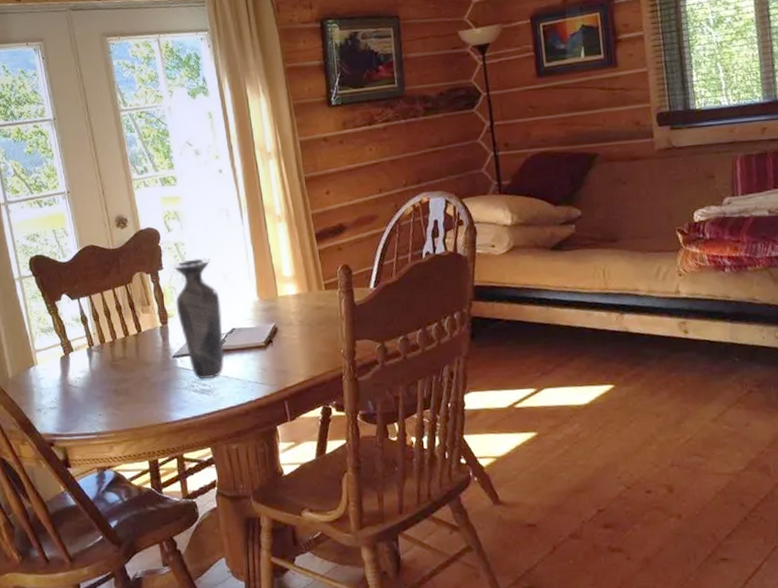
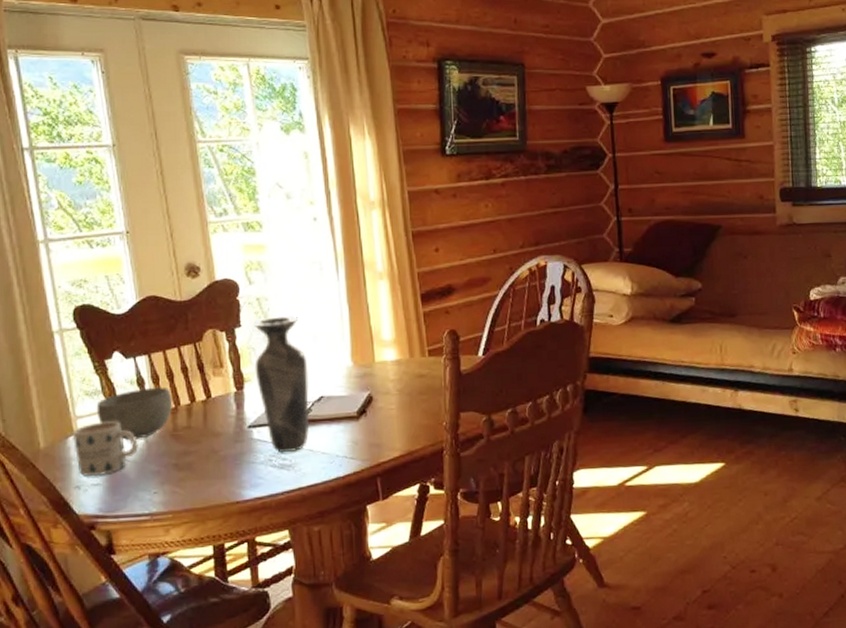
mug: none [33,353,85,401] -> present [73,421,138,476]
bowl: none [50,323,111,370] -> present [96,386,173,440]

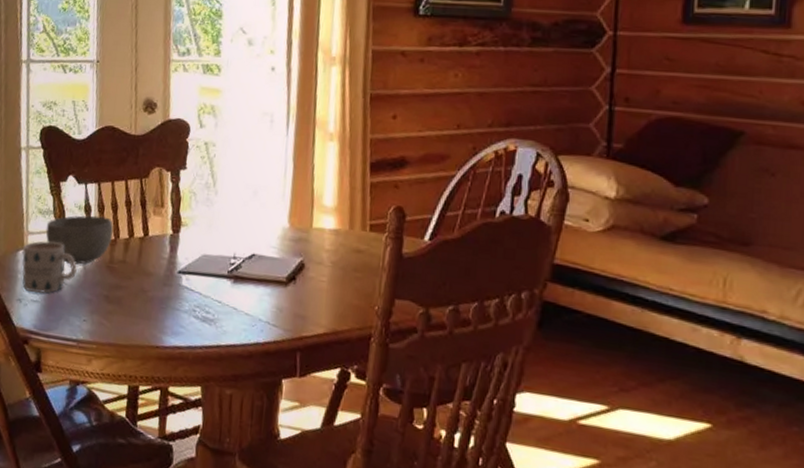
vase: present [253,316,309,452] -> none [192,163,245,307]

